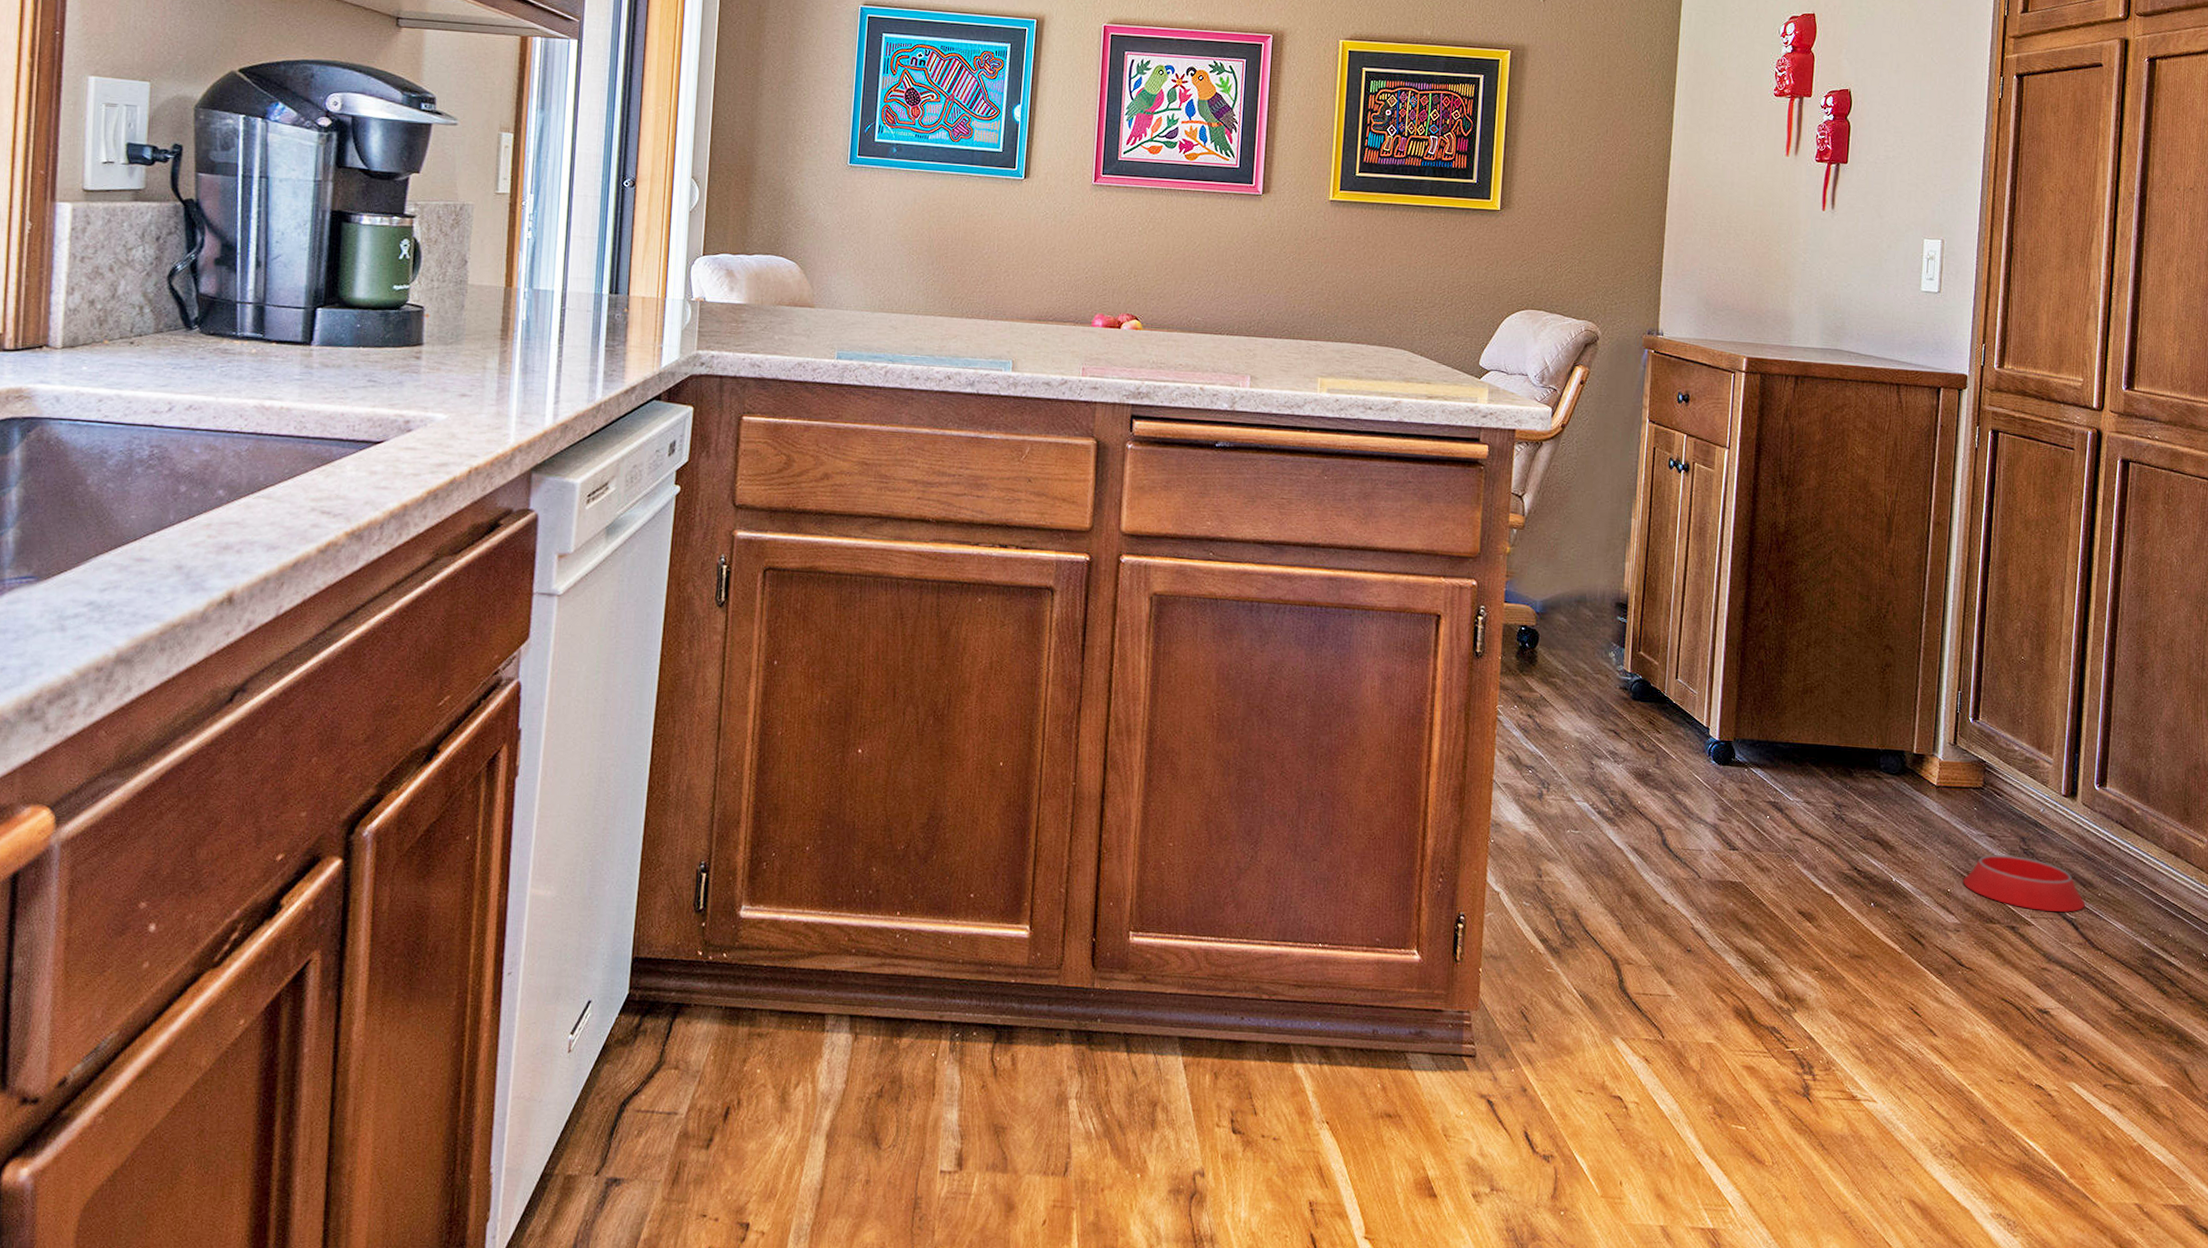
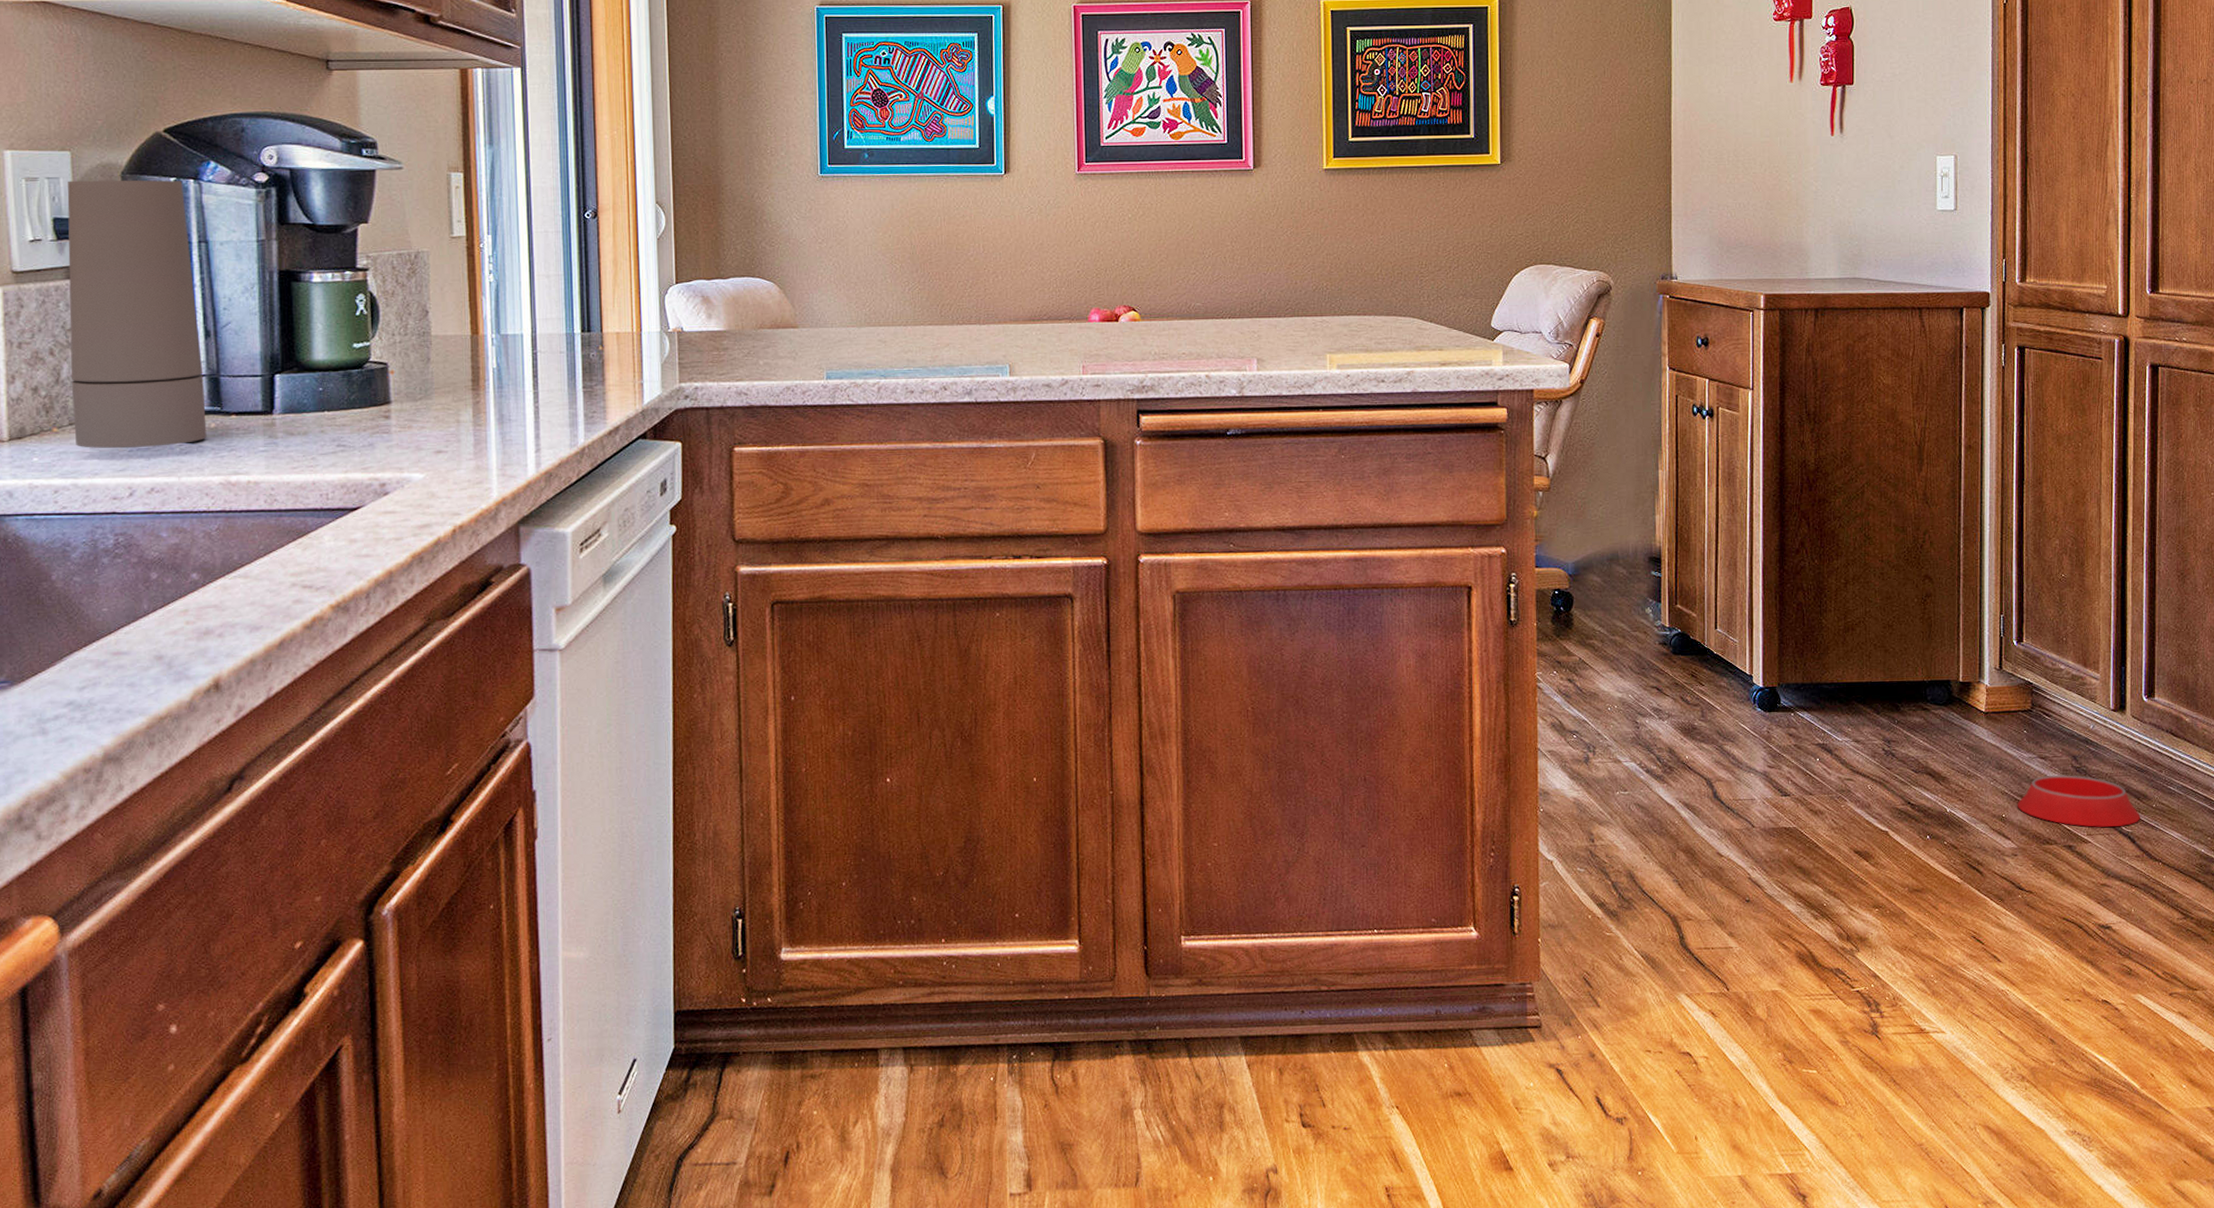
canister: none [124,109,251,367] -> present [67,180,207,449]

